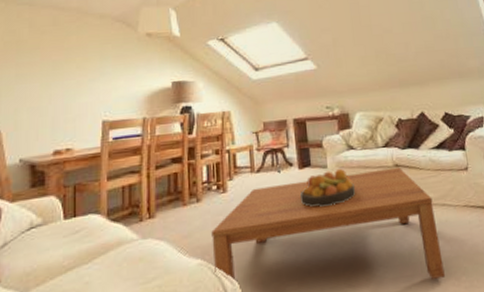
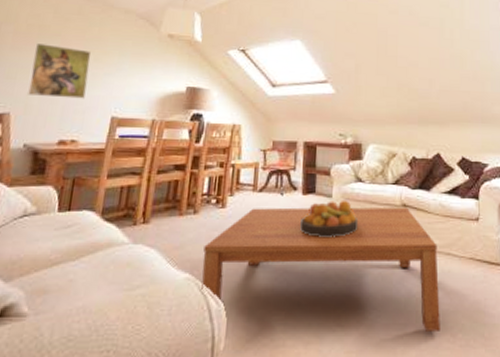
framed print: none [15,58,73,111] -> present [28,44,92,99]

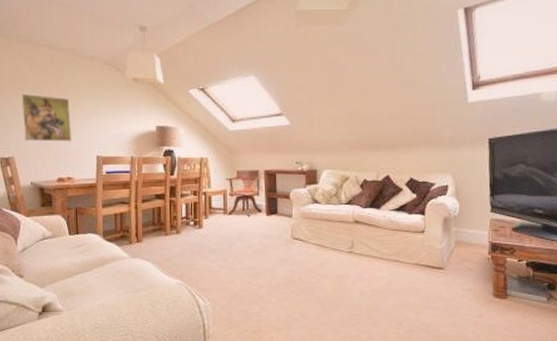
coffee table: present [201,207,440,331] -> none [188,223,388,320]
fruit bowl: present [300,199,359,237] -> none [266,218,316,249]

